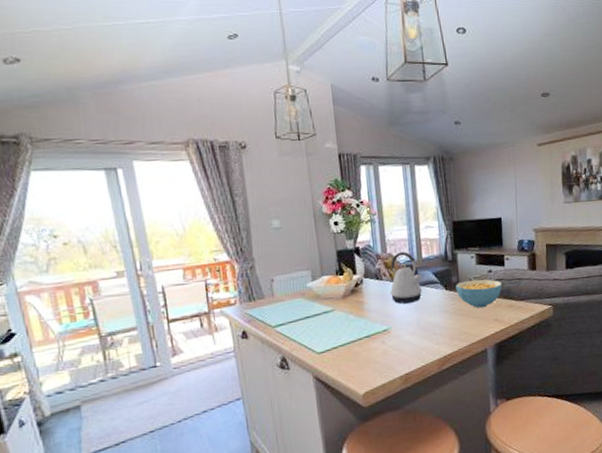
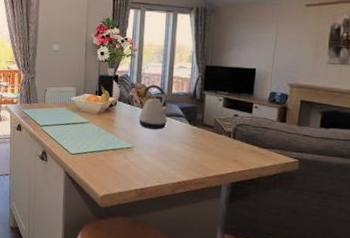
cereal bowl: present [455,279,503,308] -> none [199,119,247,148]

